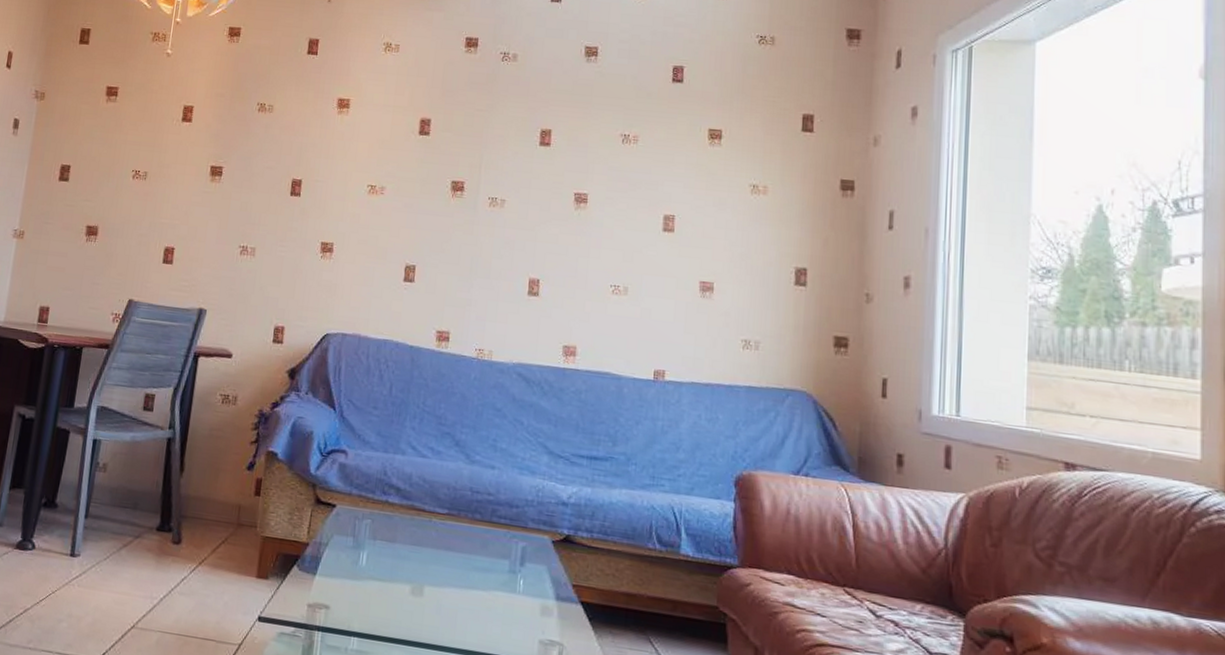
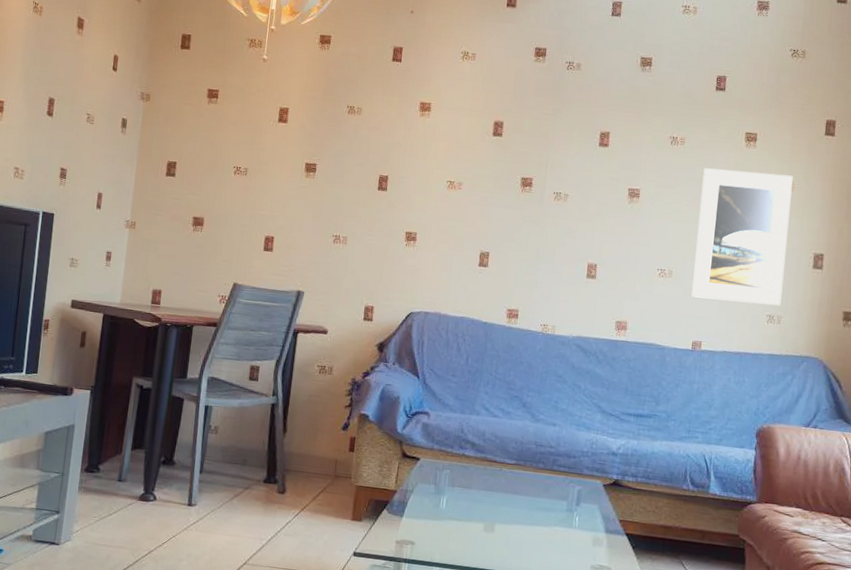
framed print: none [651,169,766,329] -> present [691,168,793,306]

